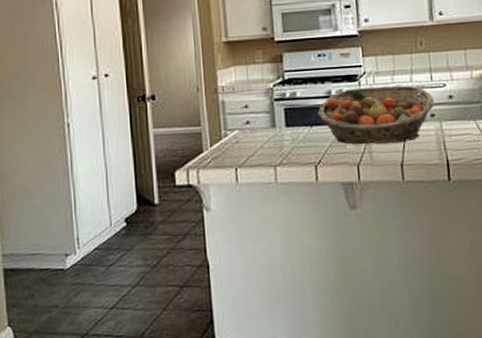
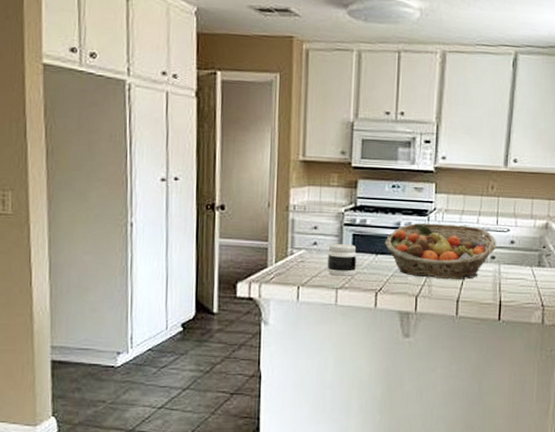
jar: none [262,119,292,153] -> present [328,243,357,276]

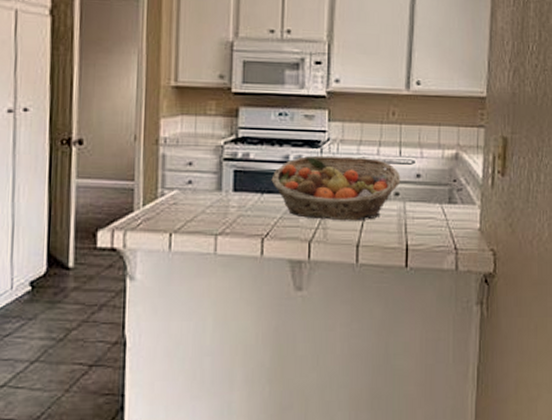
jar: present [328,243,357,276] -> none [205,181,239,220]

